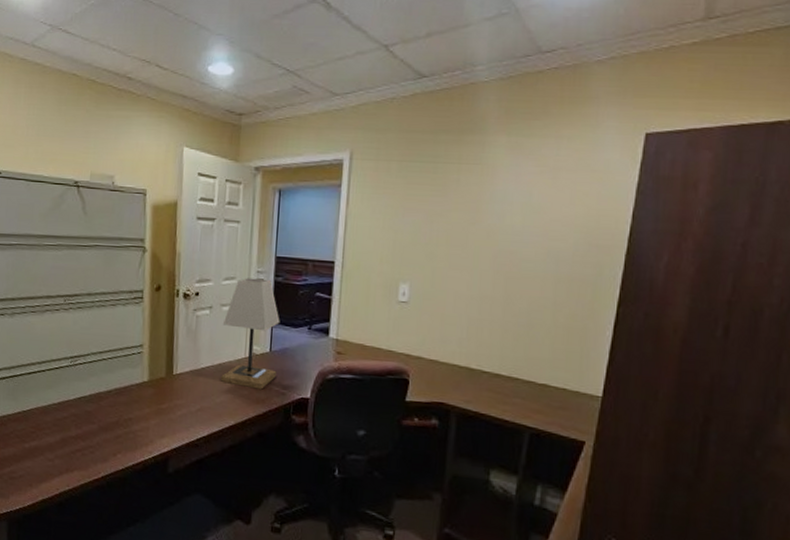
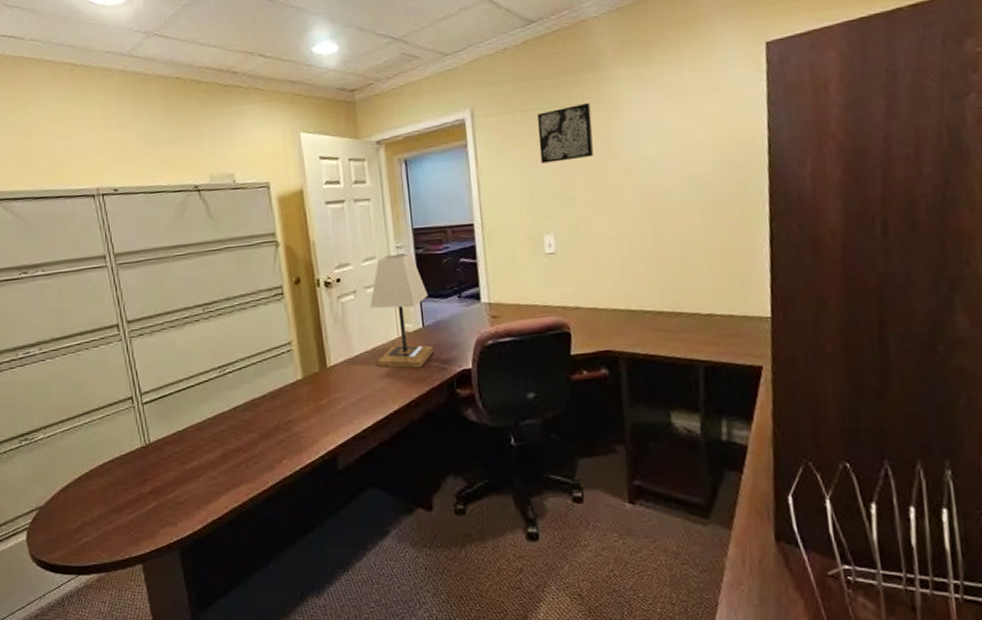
wall art: none [409,163,466,216] -> present [537,102,594,164]

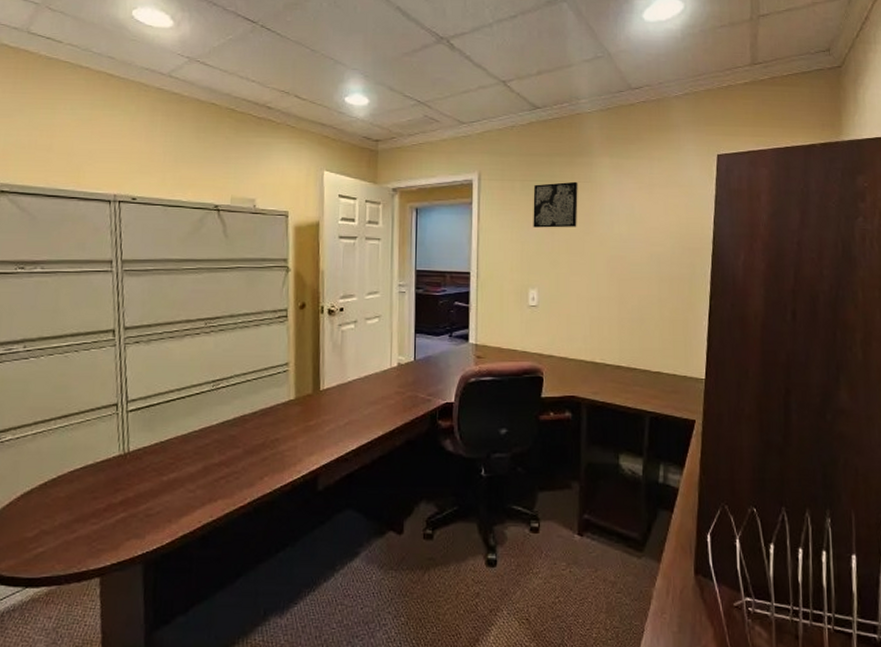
lamp: present [369,253,434,369] -> none [367,291,423,398]

